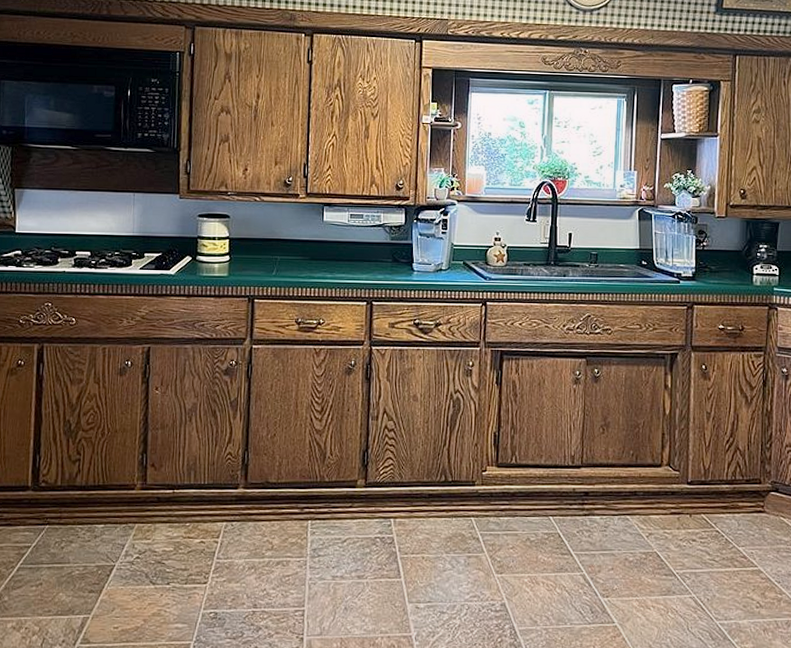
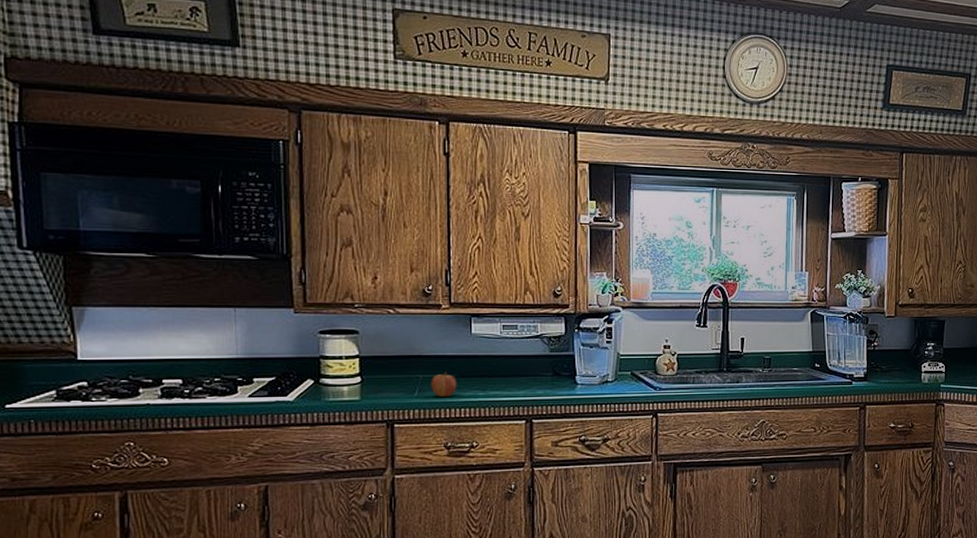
fruit: none [287,254,309,277] -> present [431,372,457,397]

